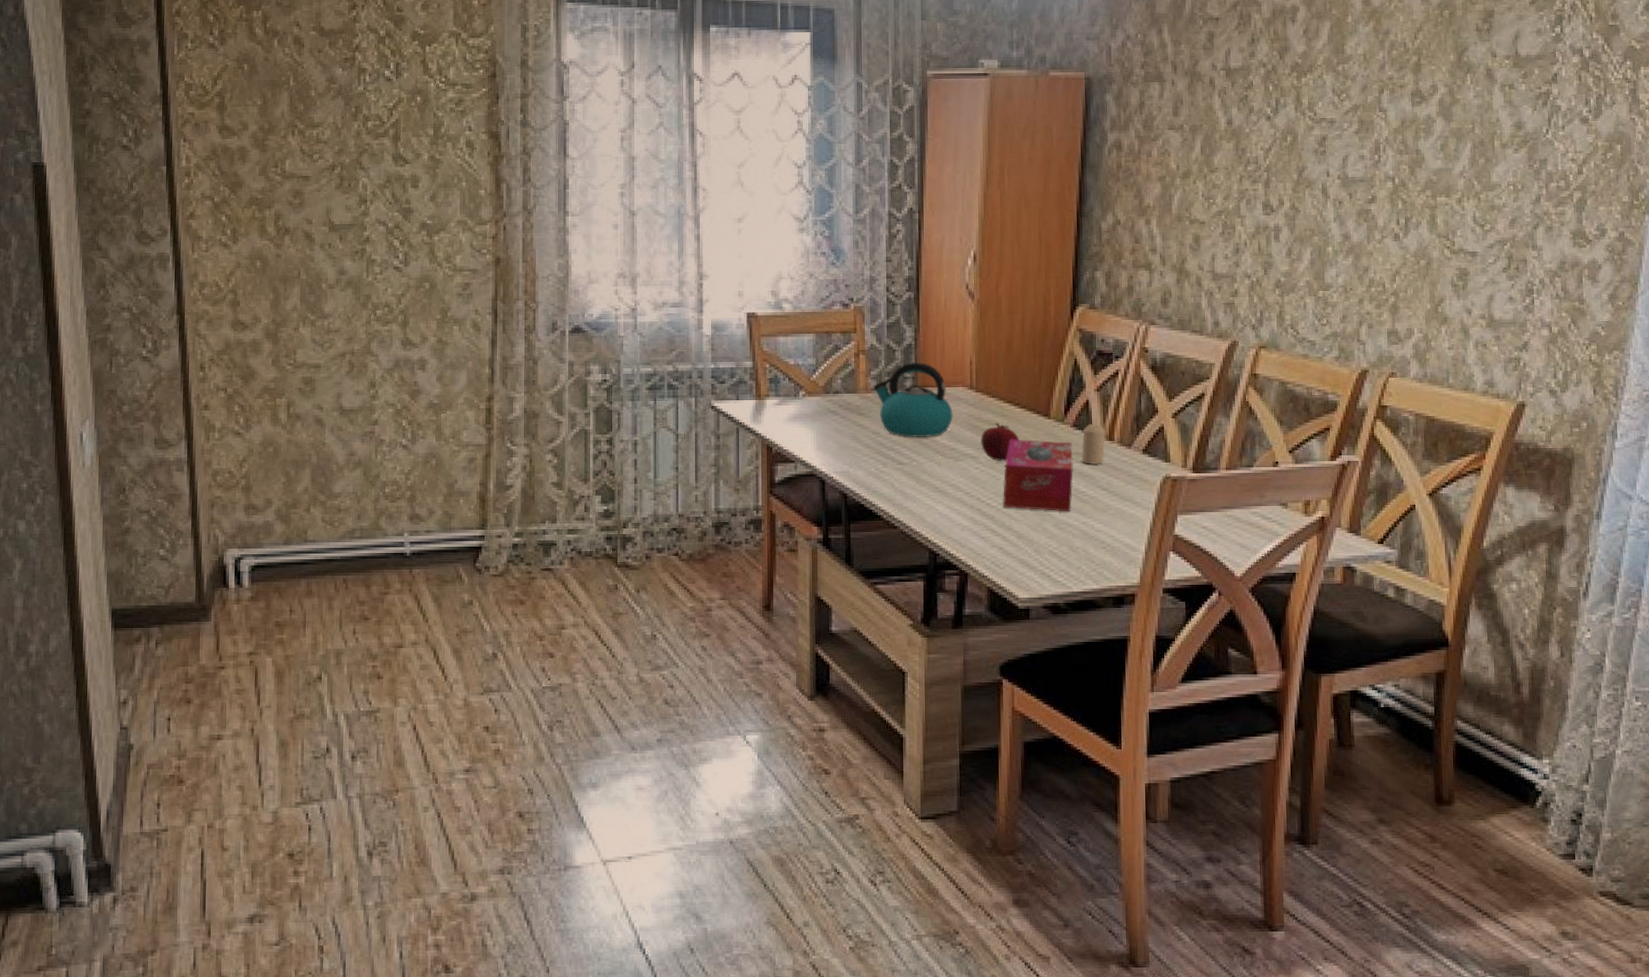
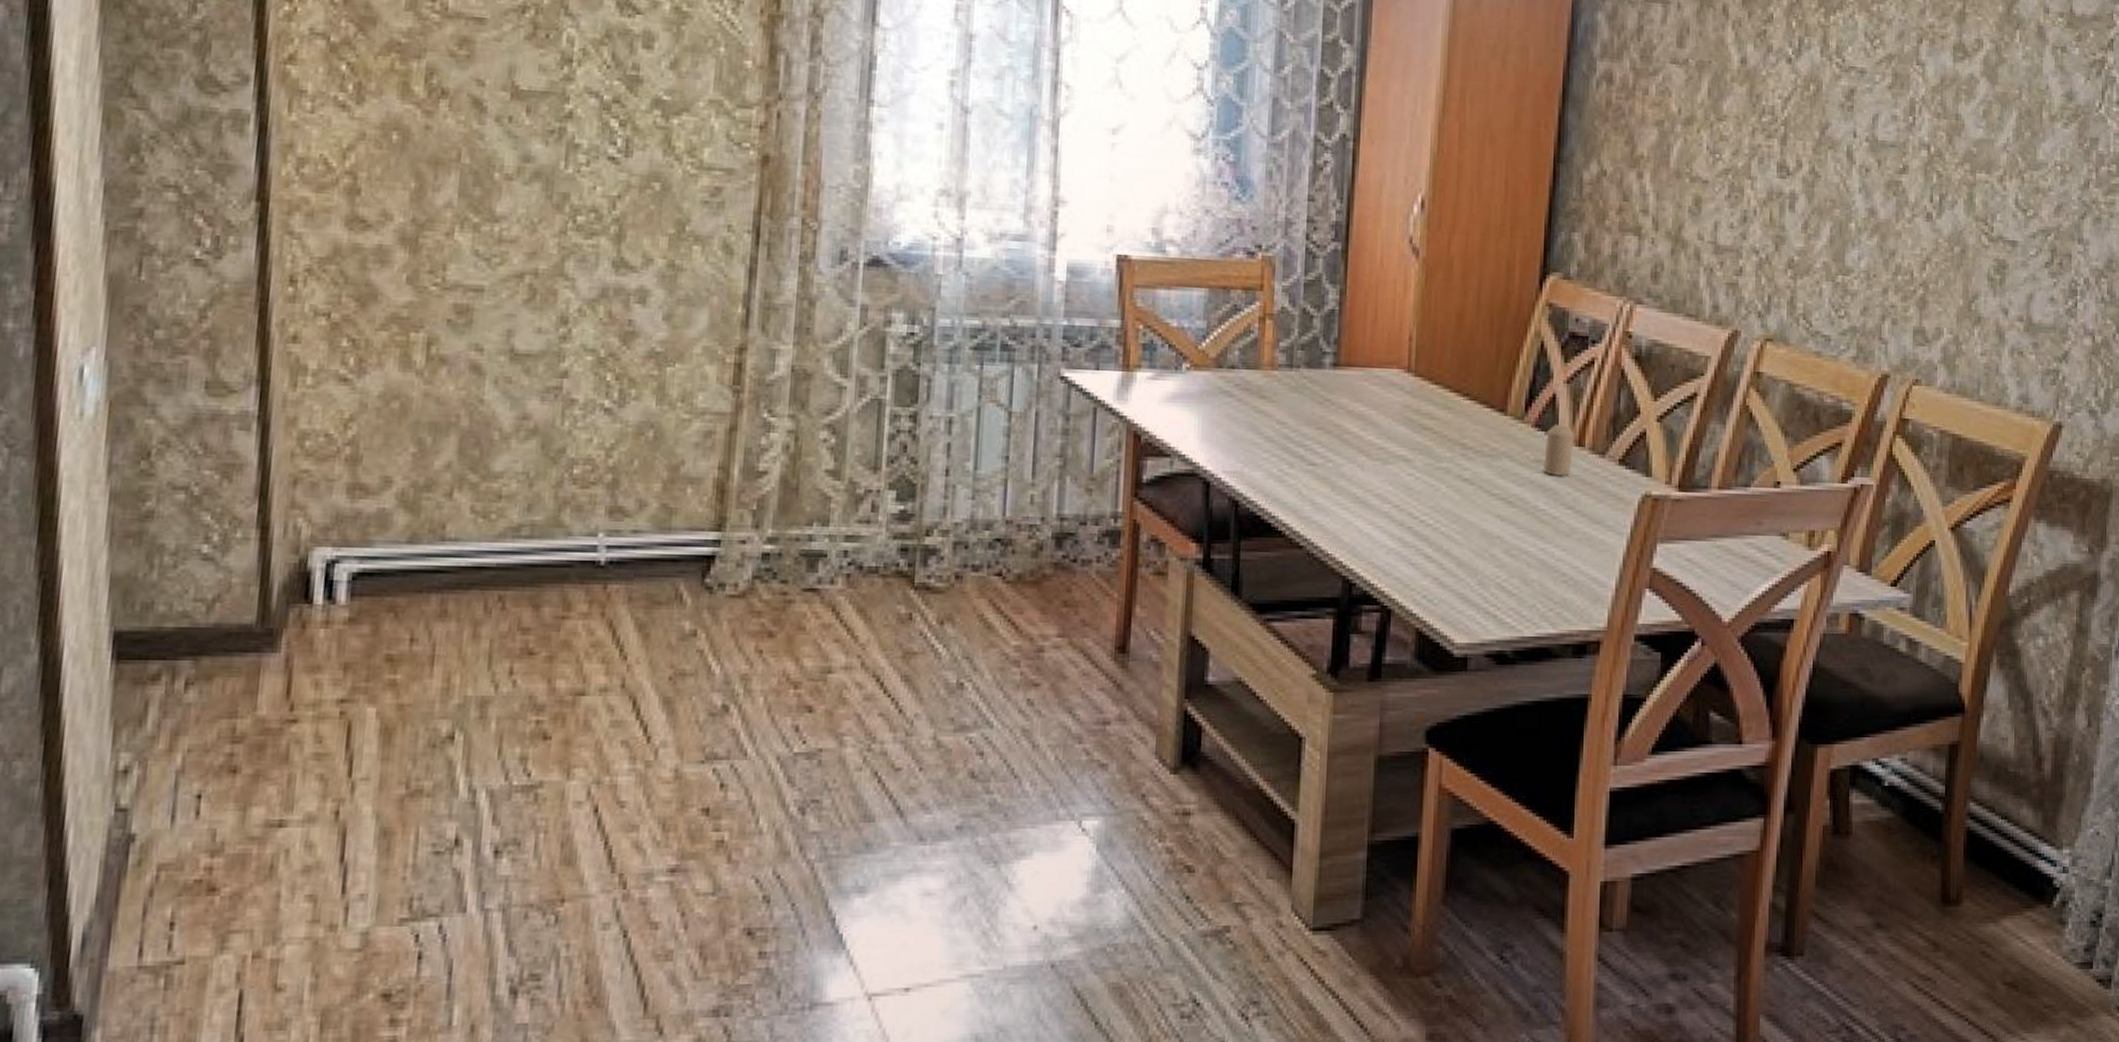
kettle: present [873,362,953,438] -> none [1281,333,1384,432]
fruit: present [980,422,1020,461] -> none [1416,416,1467,466]
tissue box: present [1002,438,1073,512] -> none [1440,438,1533,535]

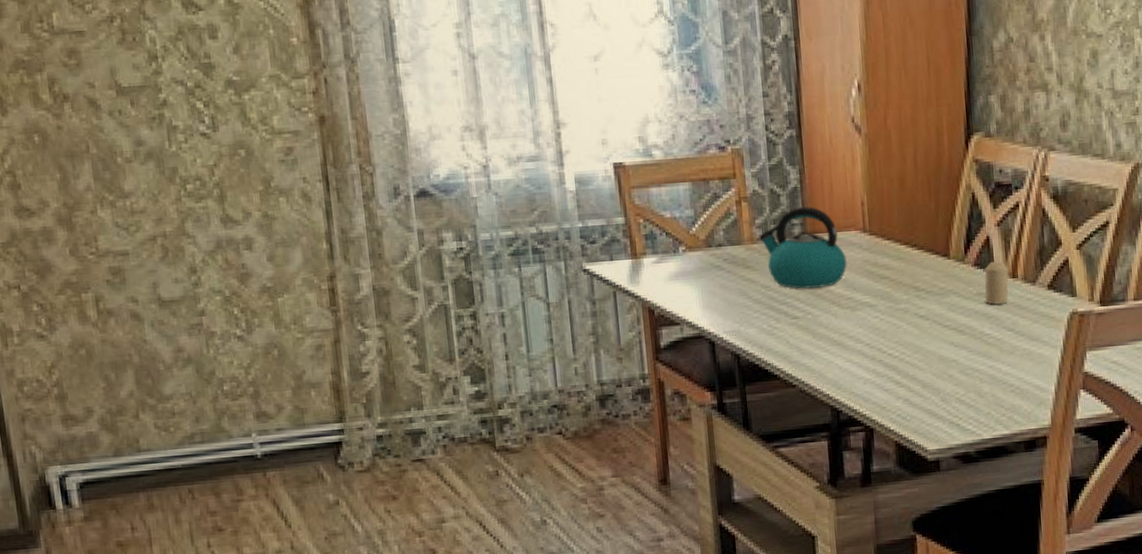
kettle: none [1281,333,1384,432] -> present [759,206,847,289]

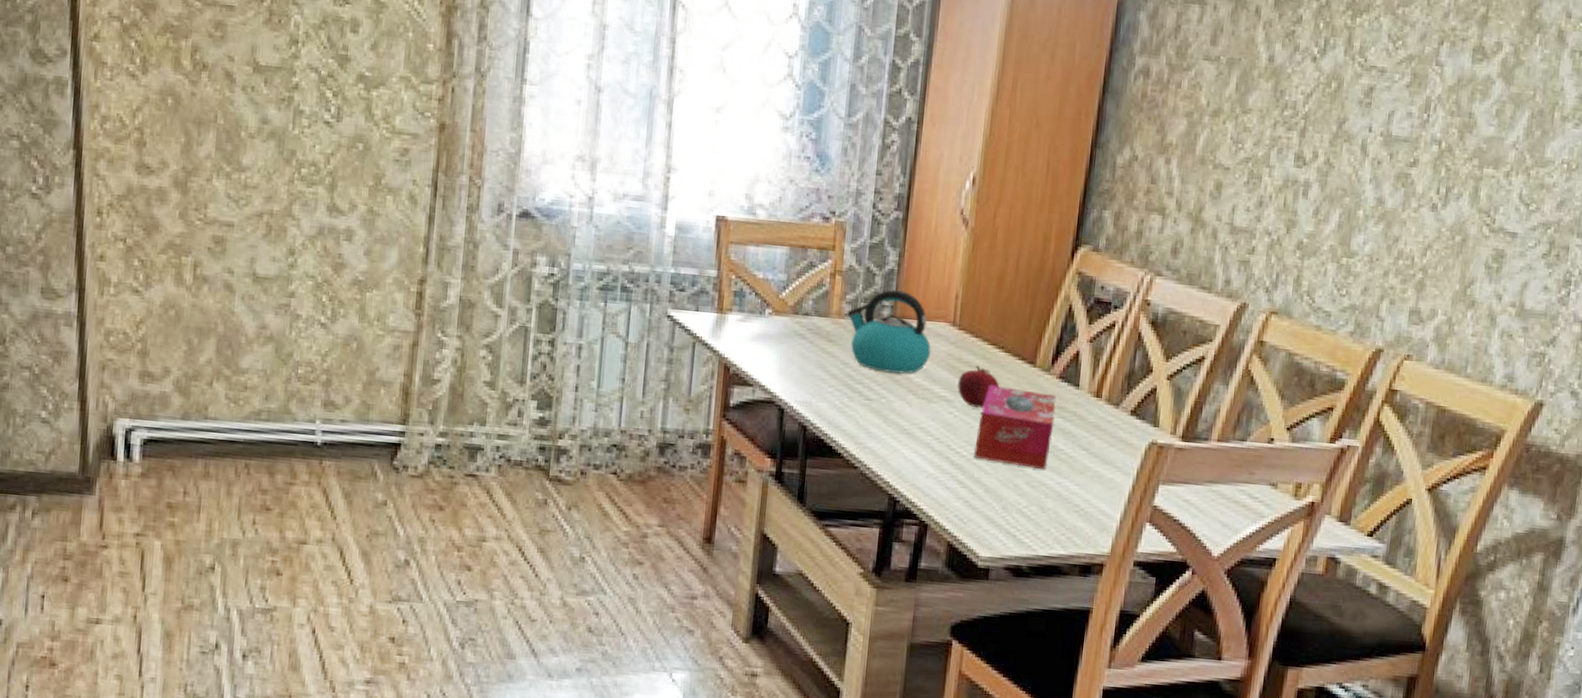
fruit: none [877,266,919,308] -> present [957,365,1000,408]
tissue box: none [904,282,978,357] -> present [973,384,1057,470]
candle: present [984,261,1009,305] -> none [1063,377,1094,422]

